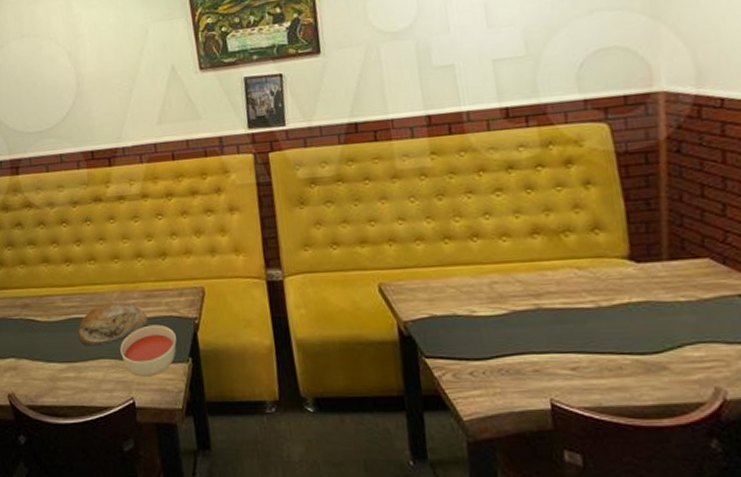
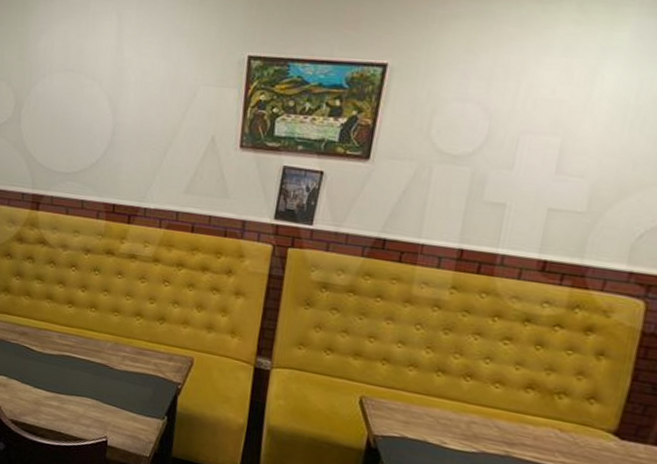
bread: present [78,302,148,346] -> none [67,350,135,386]
bowl: present [120,324,177,377] -> none [103,378,157,424]

